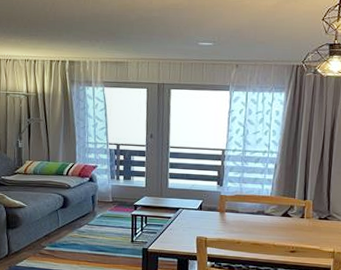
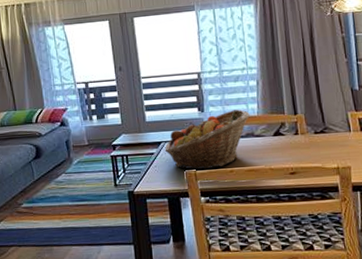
fruit basket: none [181,188,264,239] -> present [164,109,250,170]

